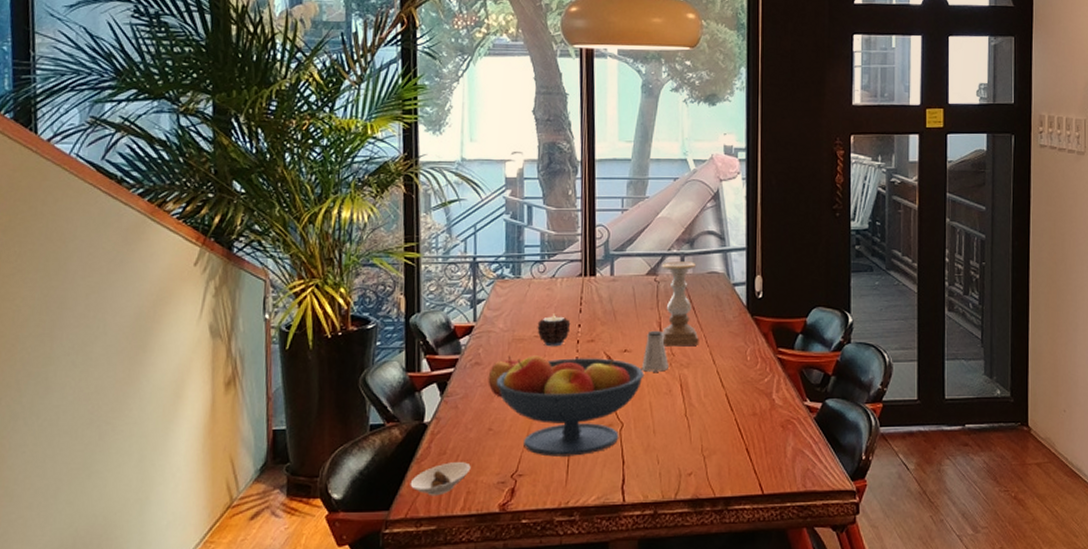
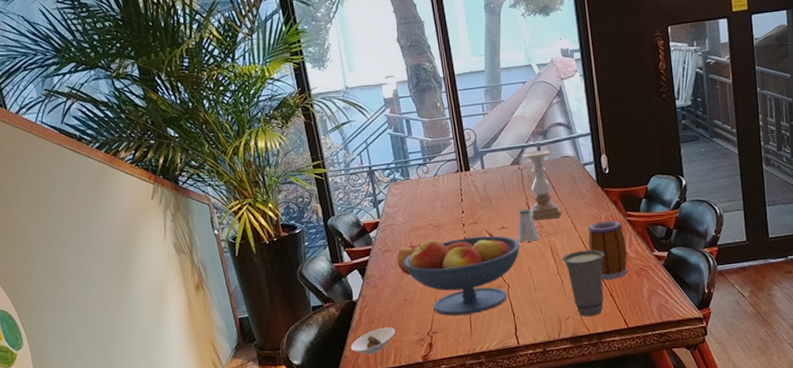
candle: present [537,313,571,347] -> none [429,204,457,232]
cup: none [692,390,746,474] -> present [562,249,605,317]
mug: none [727,356,773,430] -> present [588,220,628,280]

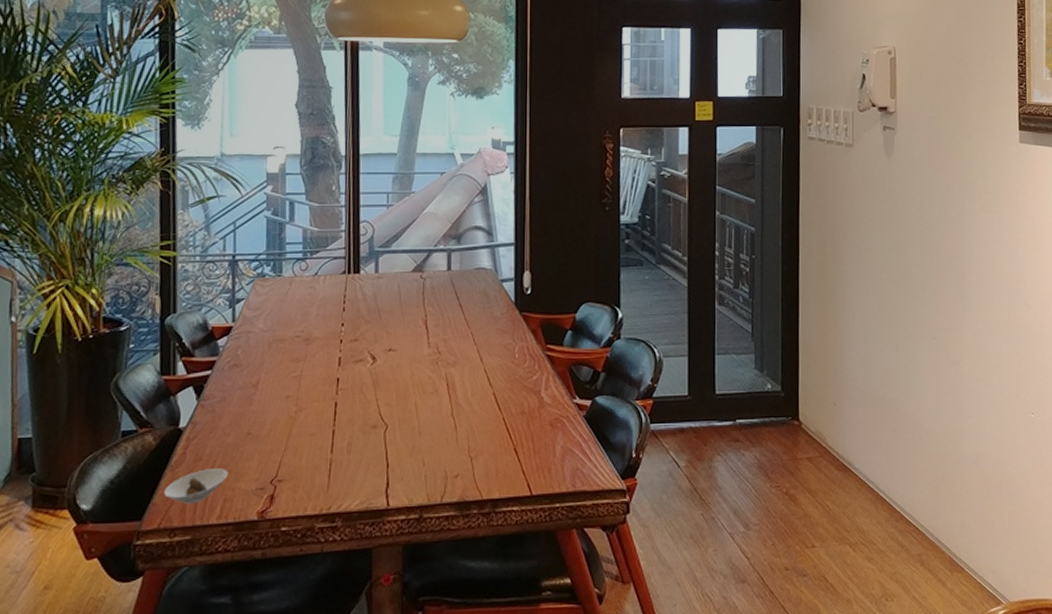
apple: present [396,242,420,276] -> none [246,356,281,401]
fruit bowl: present [404,235,521,316] -> none [255,356,410,461]
saltshaker: present [517,208,539,243] -> none [407,328,435,371]
candle holder: present [522,149,562,221] -> none [427,257,466,345]
cup: present [562,249,605,317] -> none [459,388,514,476]
mug: present [588,220,628,280] -> none [495,353,542,430]

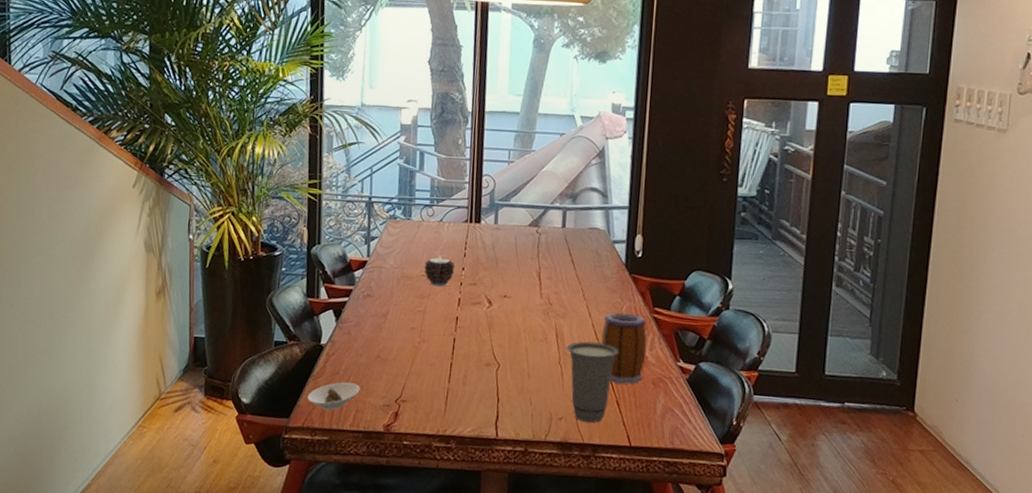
candle: none [298,312,334,347] -> present [424,255,455,287]
cup: none [459,388,514,476] -> present [567,341,619,423]
mug: none [495,353,542,430] -> present [601,312,647,385]

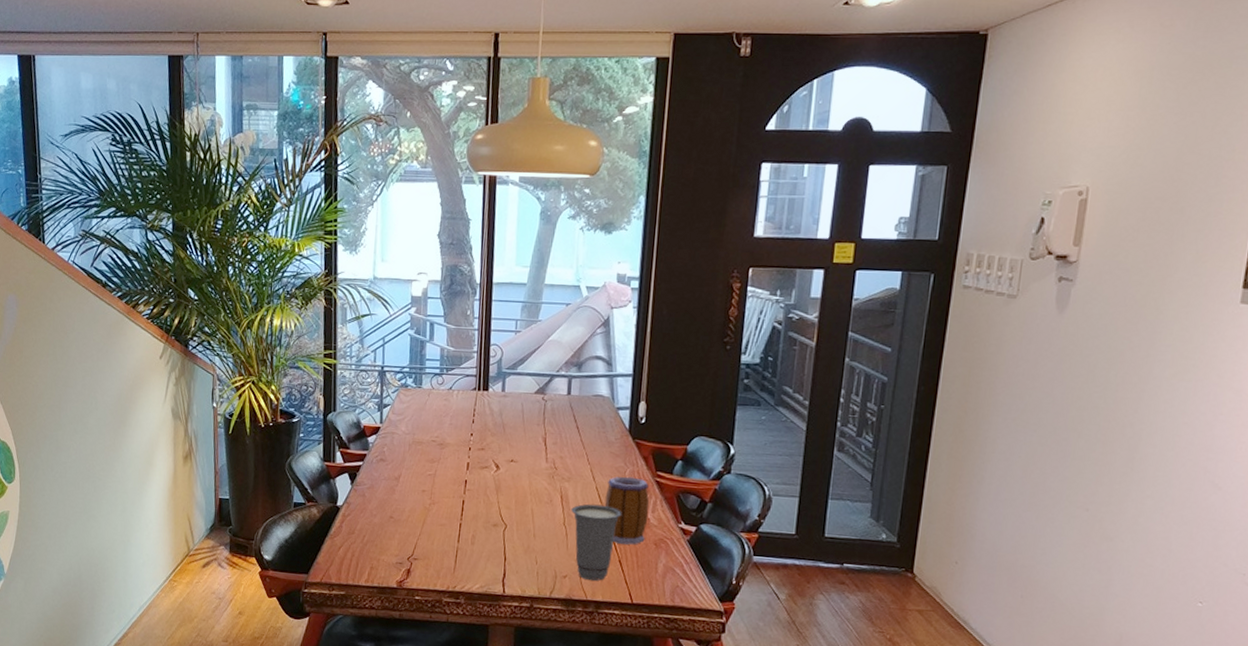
saucer: present [307,382,360,411] -> none [325,541,375,568]
candle: present [424,255,455,287] -> none [434,422,464,452]

